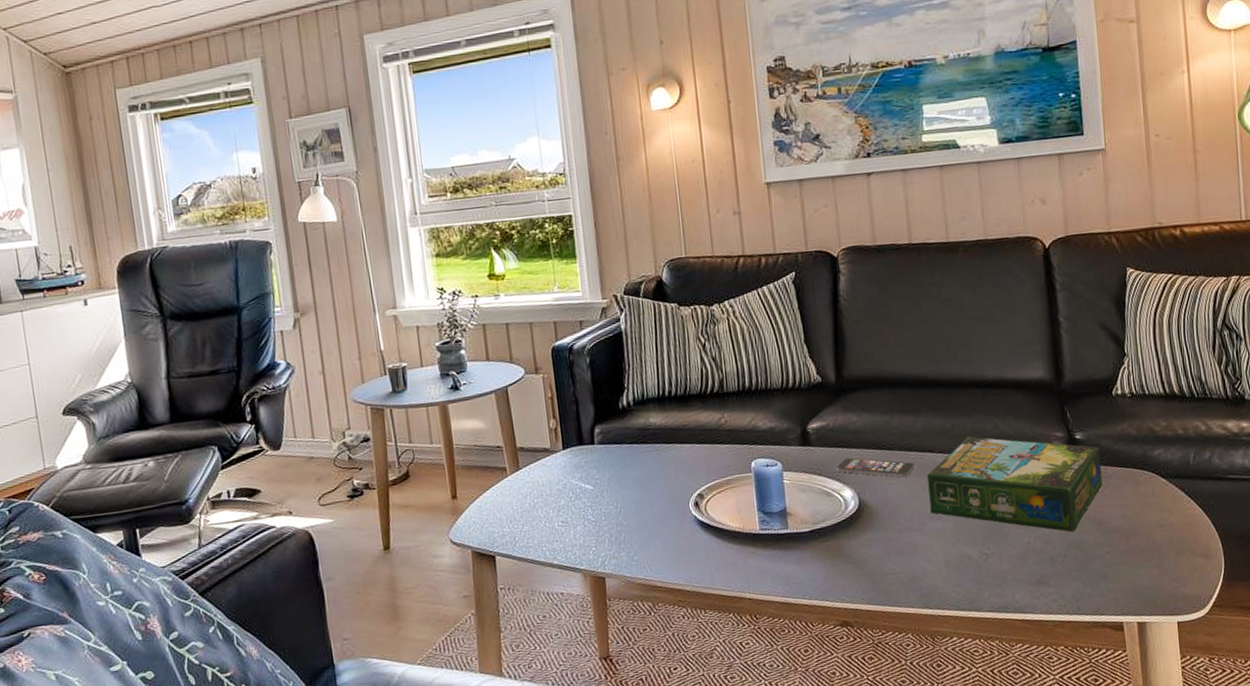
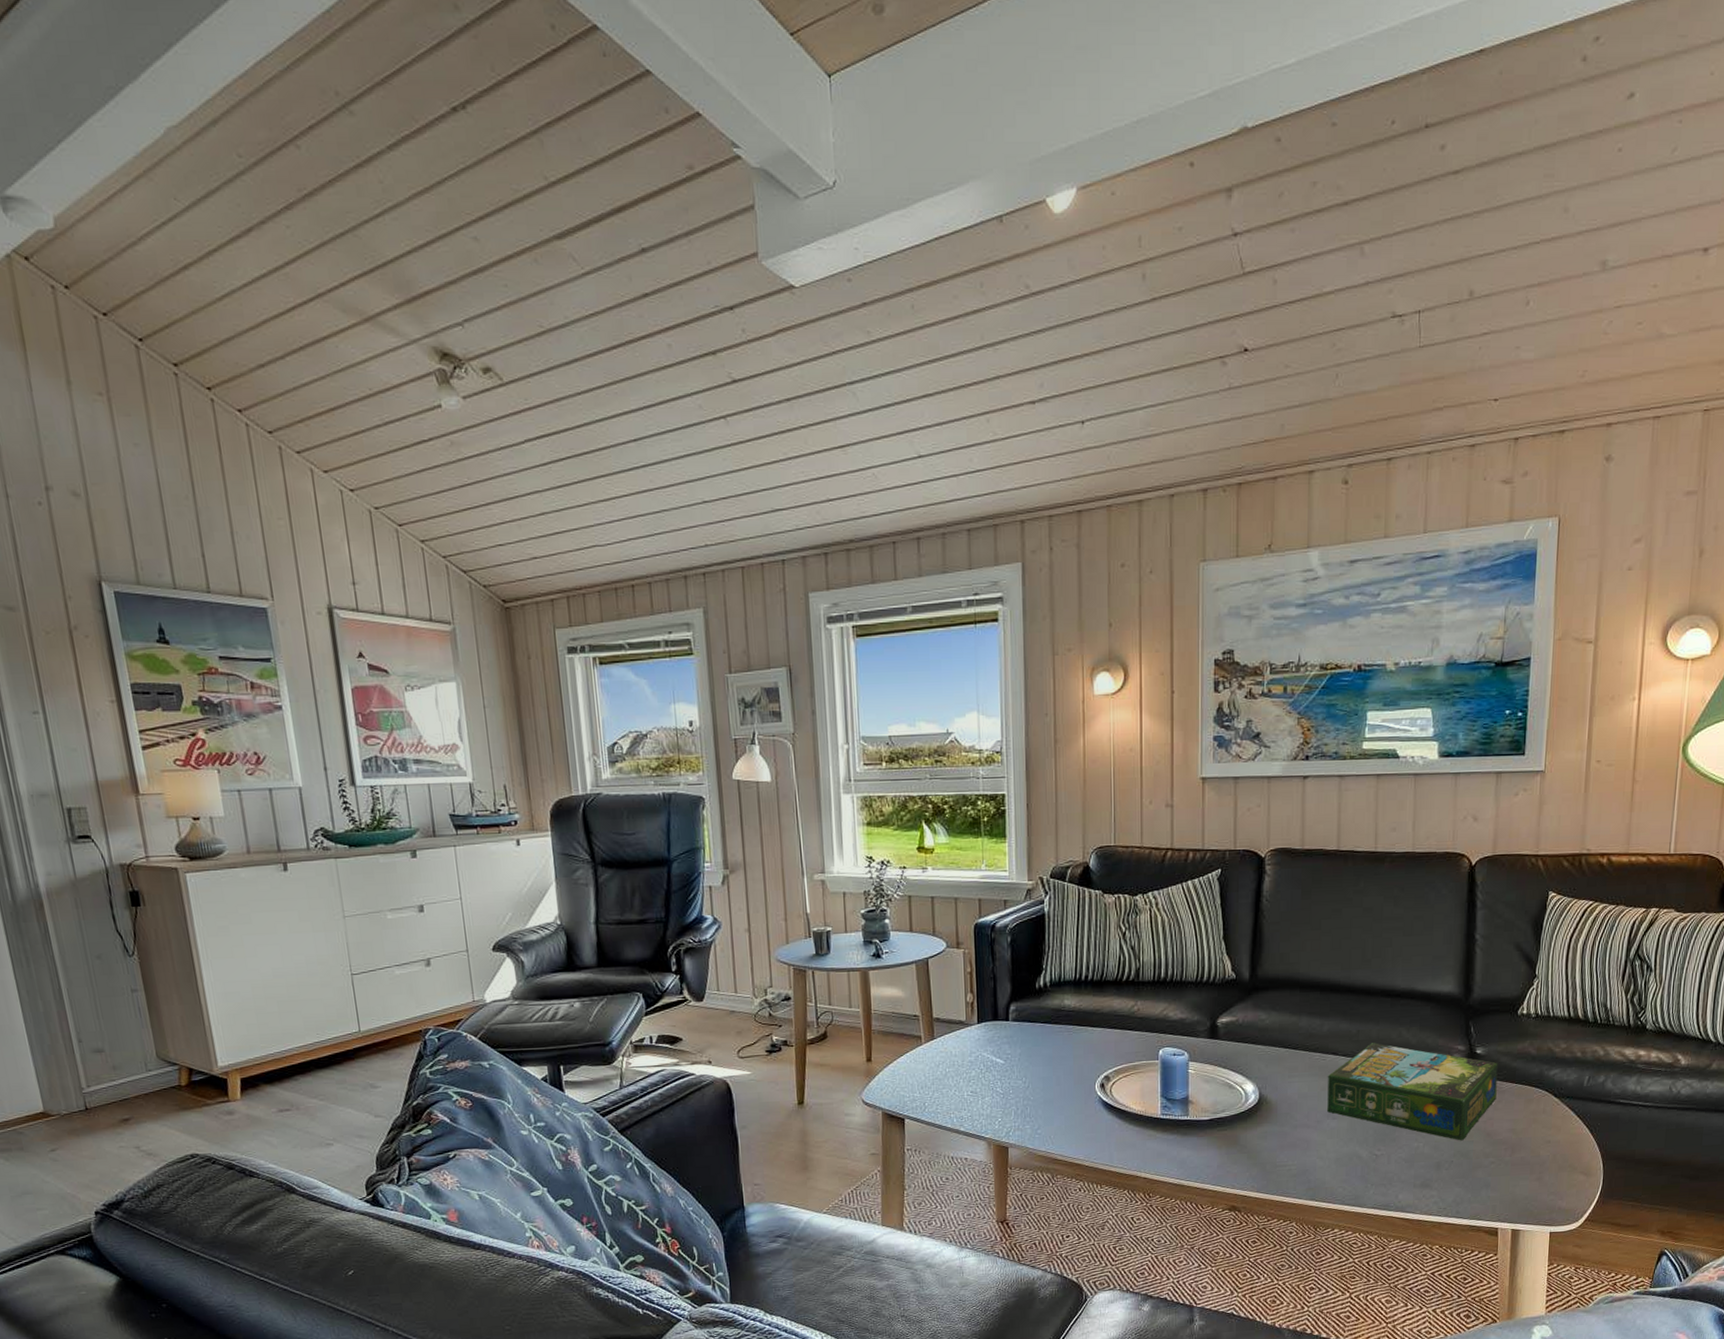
smartphone: present [836,458,915,478] -> none [1241,1054,1317,1076]

